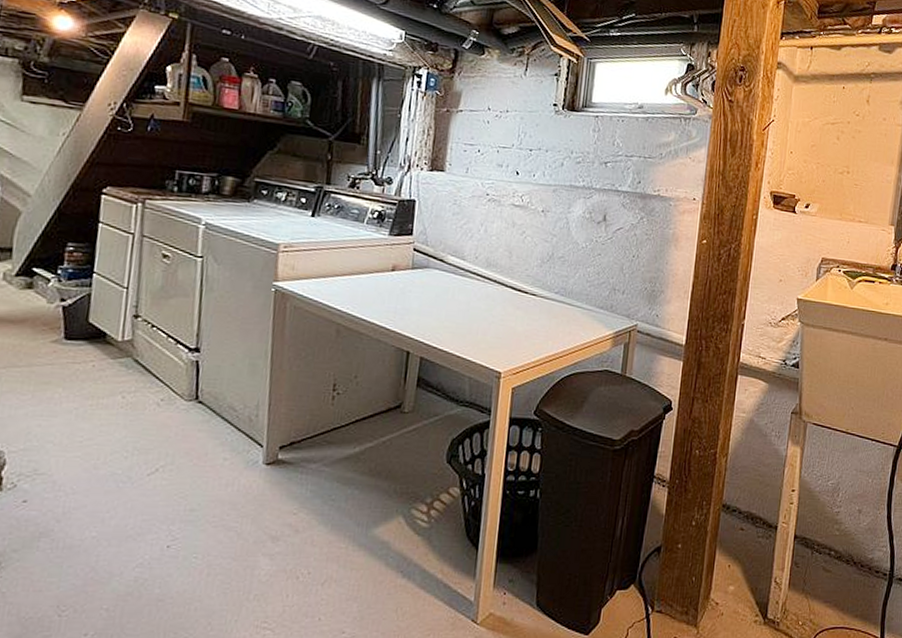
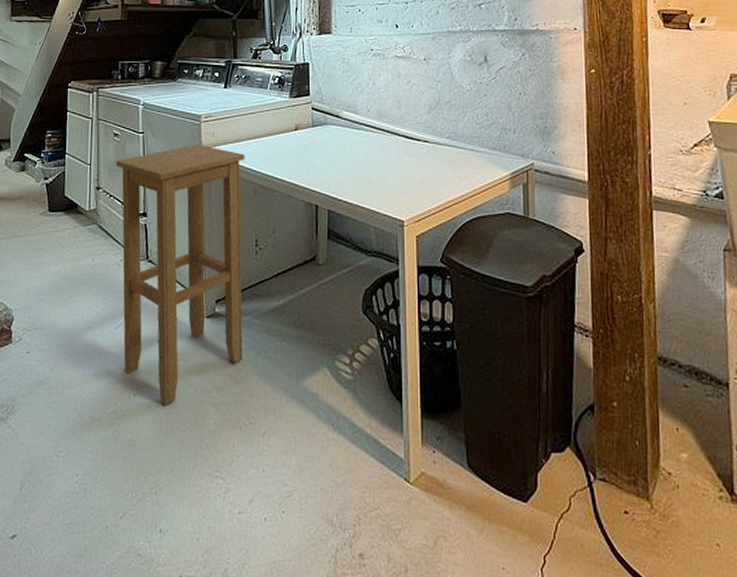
stool: none [156,276,330,557] -> present [116,145,245,405]

